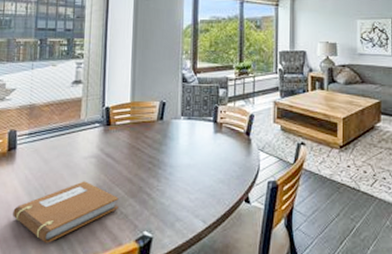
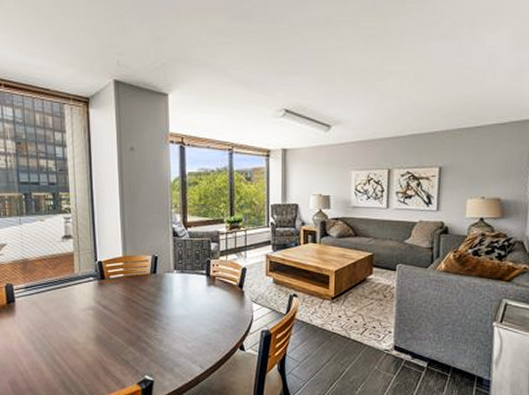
notebook: present [13,181,119,243] -> none [20,331,120,386]

